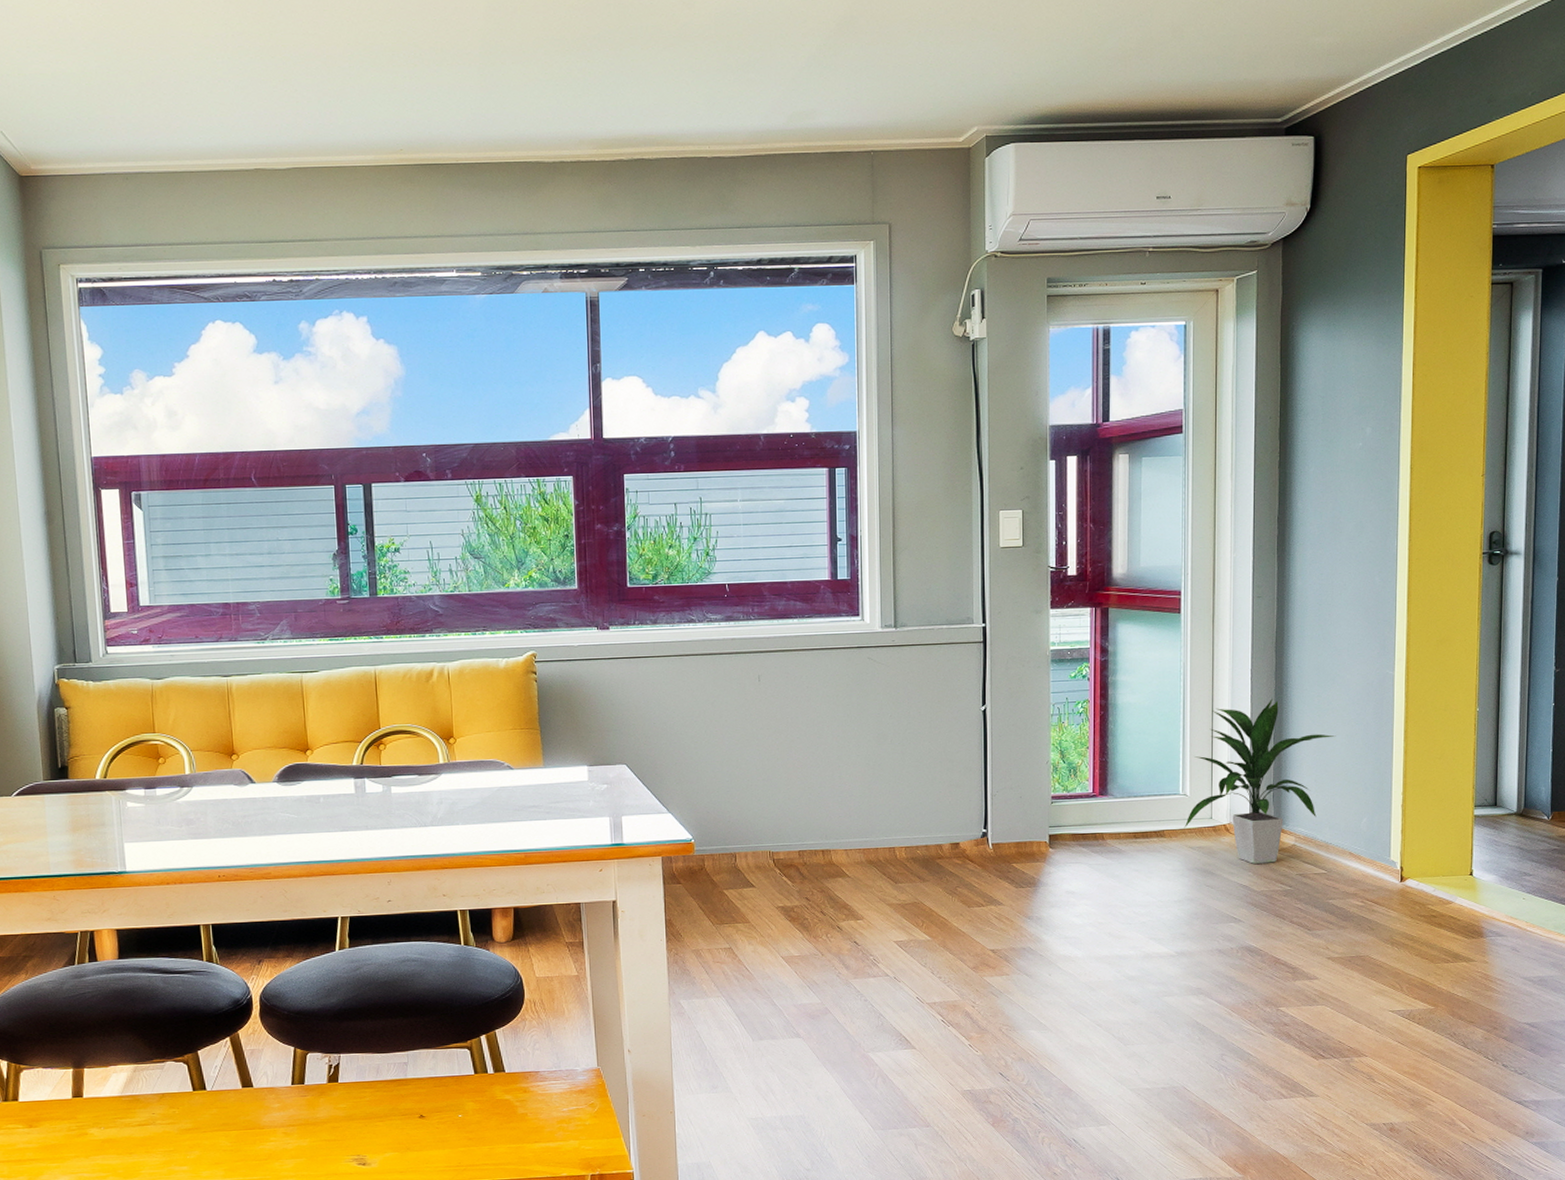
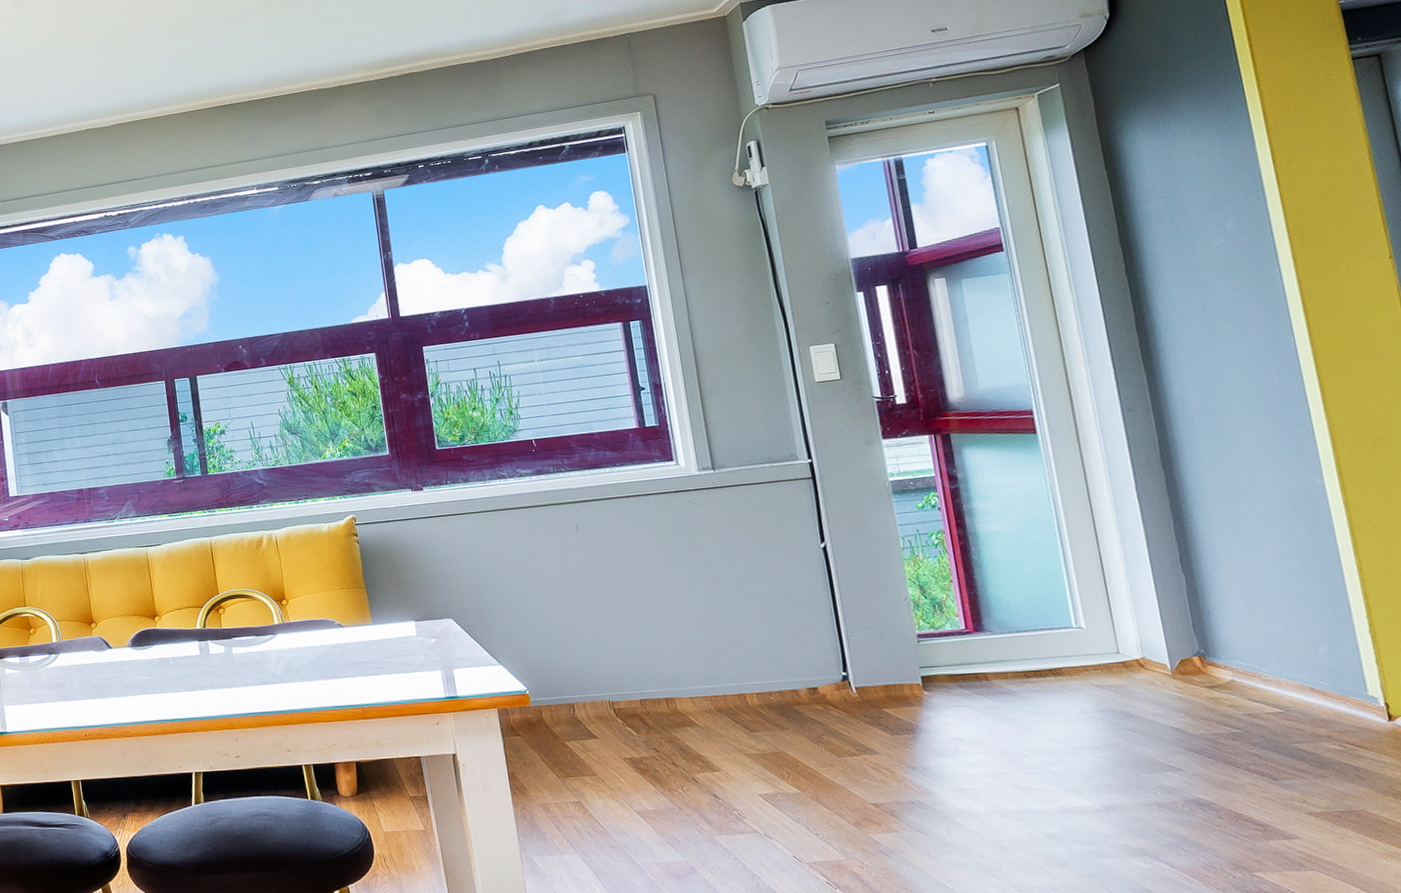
indoor plant: present [1184,698,1336,864] -> none [1083,517,1262,703]

